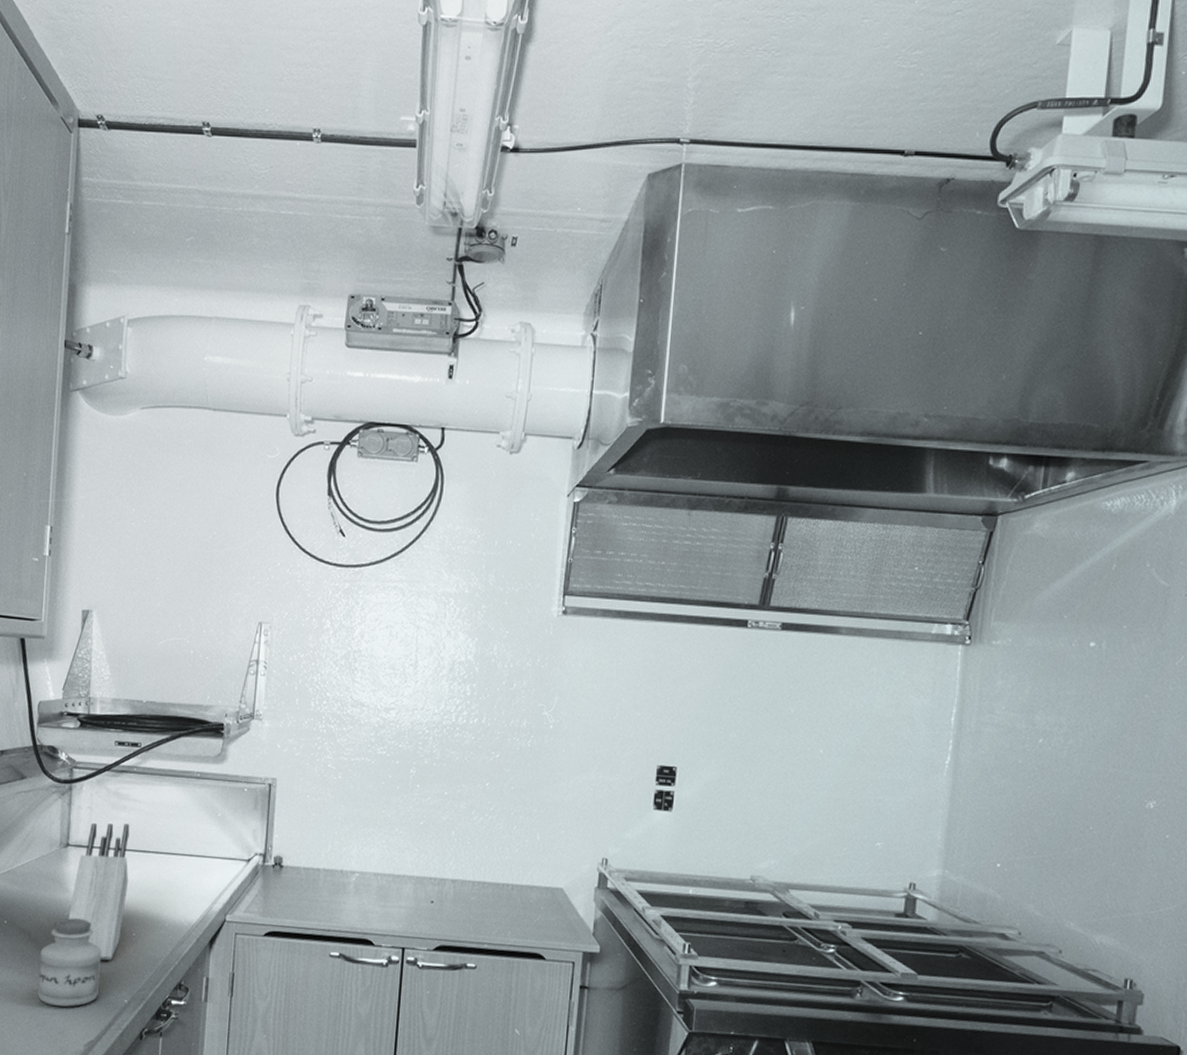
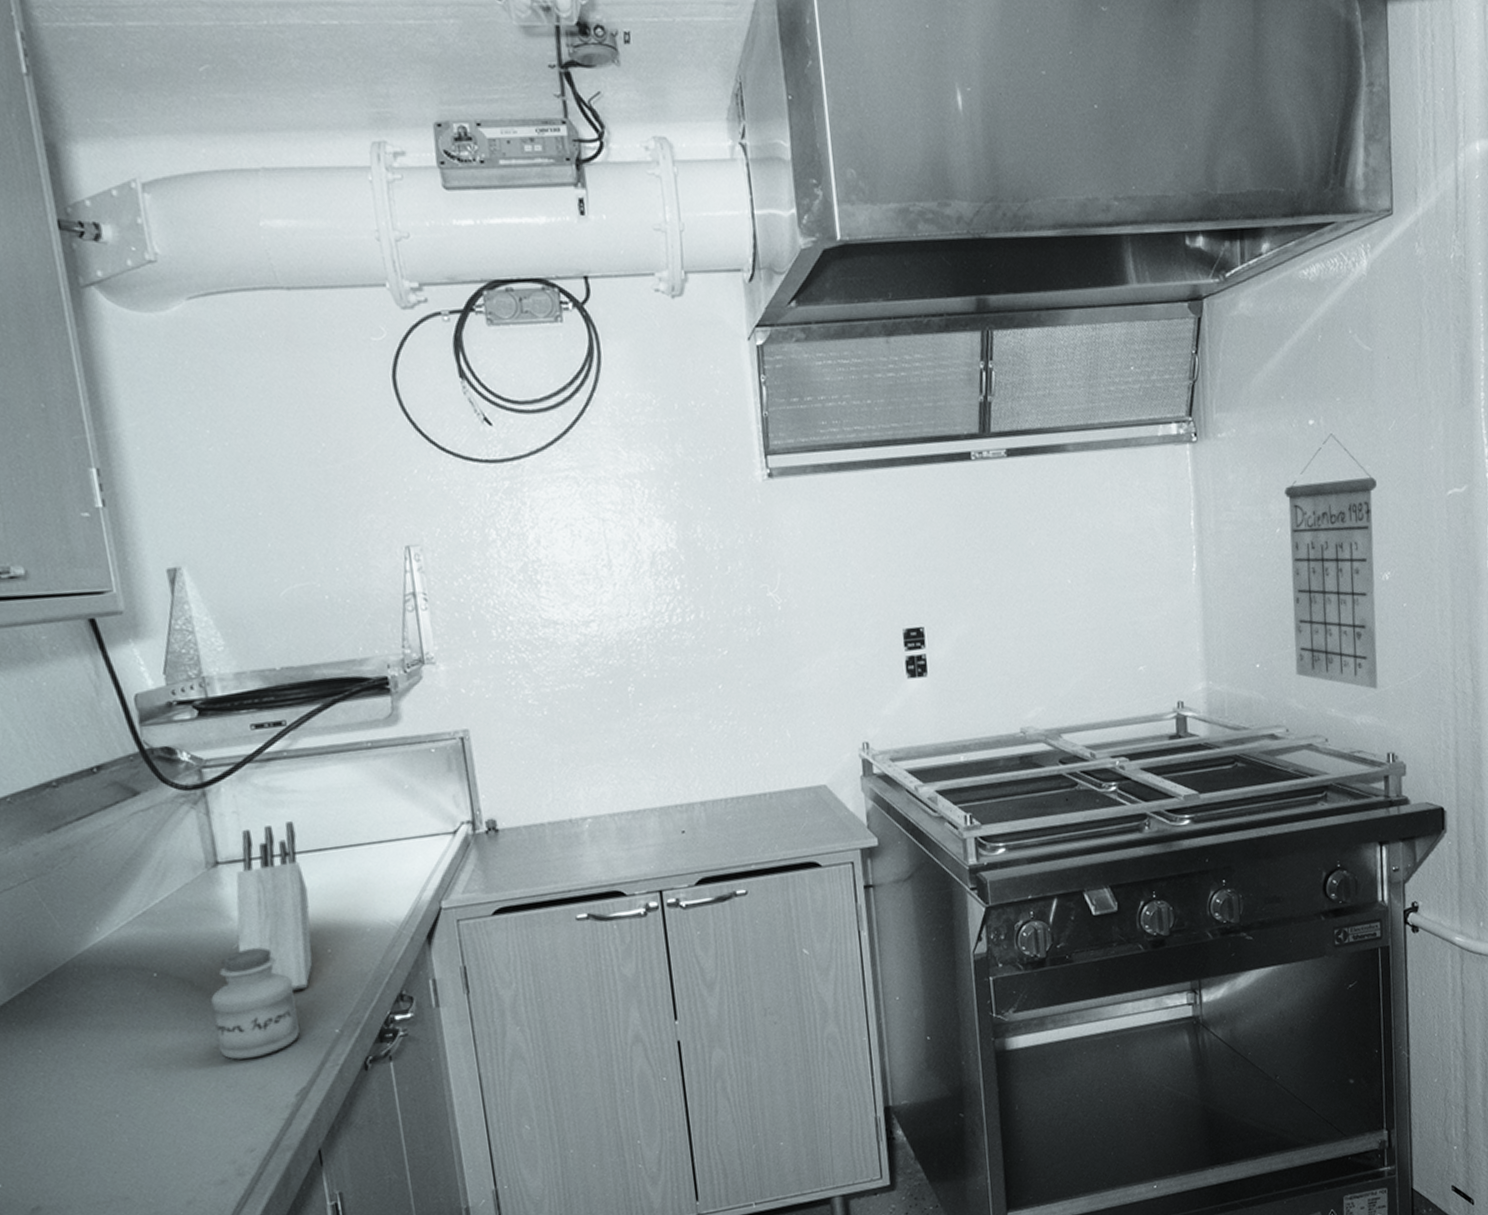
calendar: none [1038,658,1154,913] -> present [1285,433,1378,689]

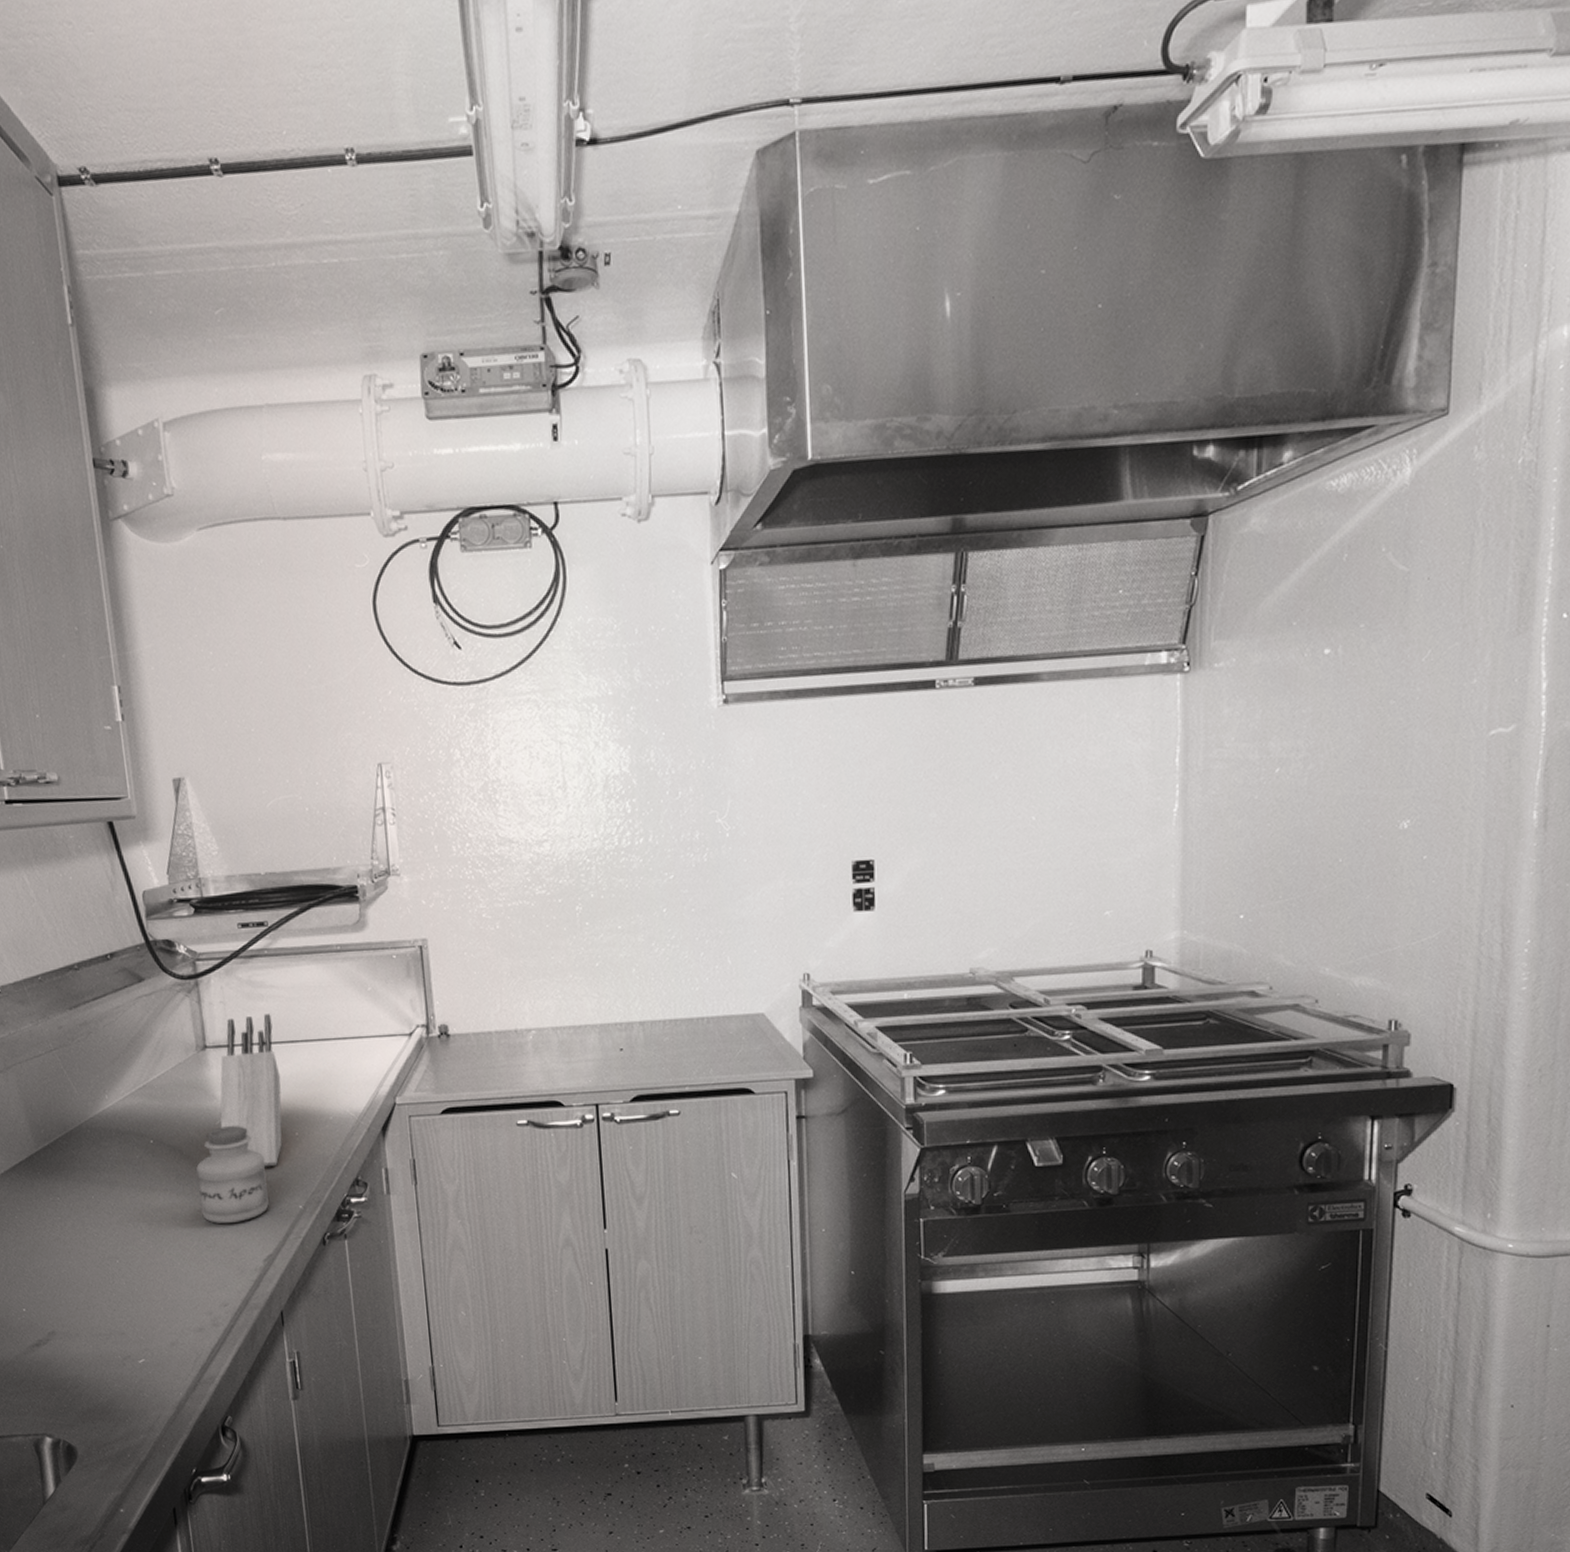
calendar: present [1285,433,1378,689] -> none [1286,664,1401,949]

